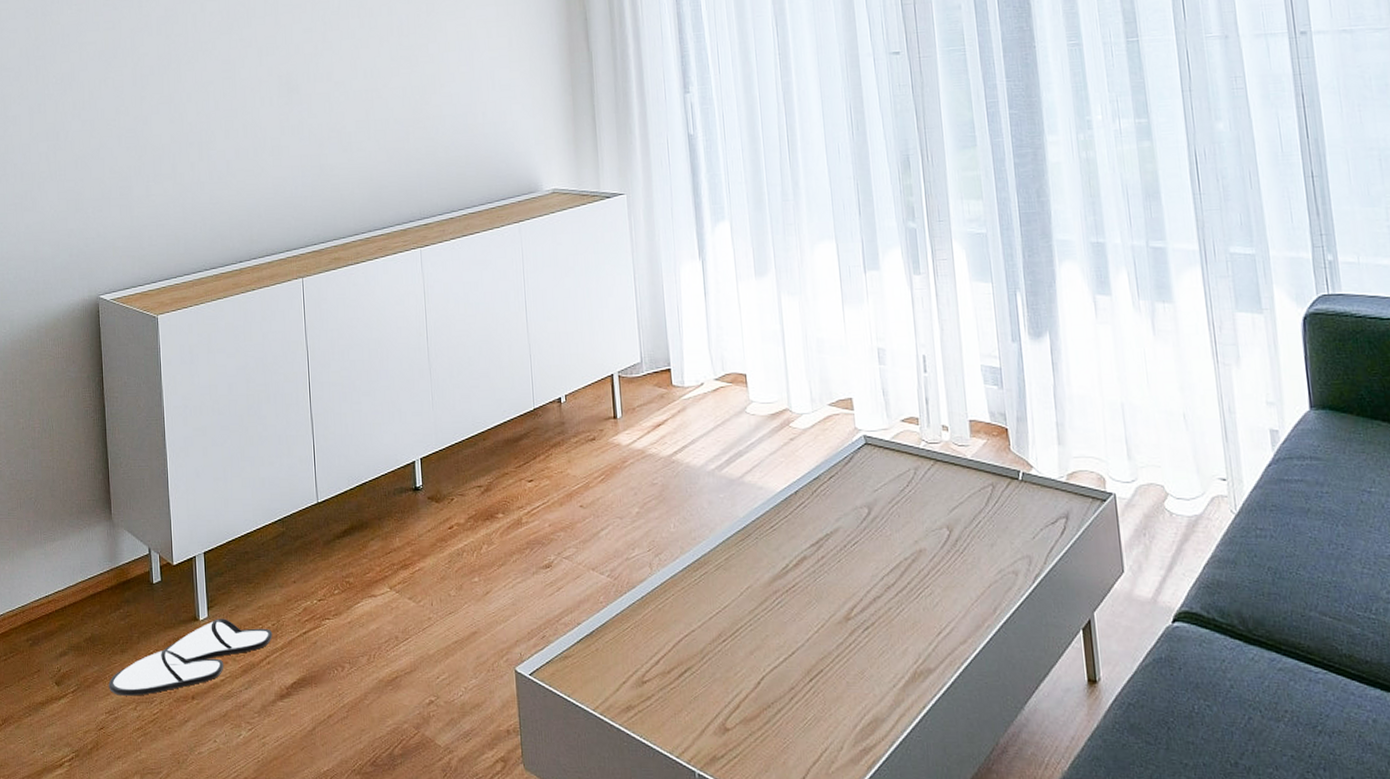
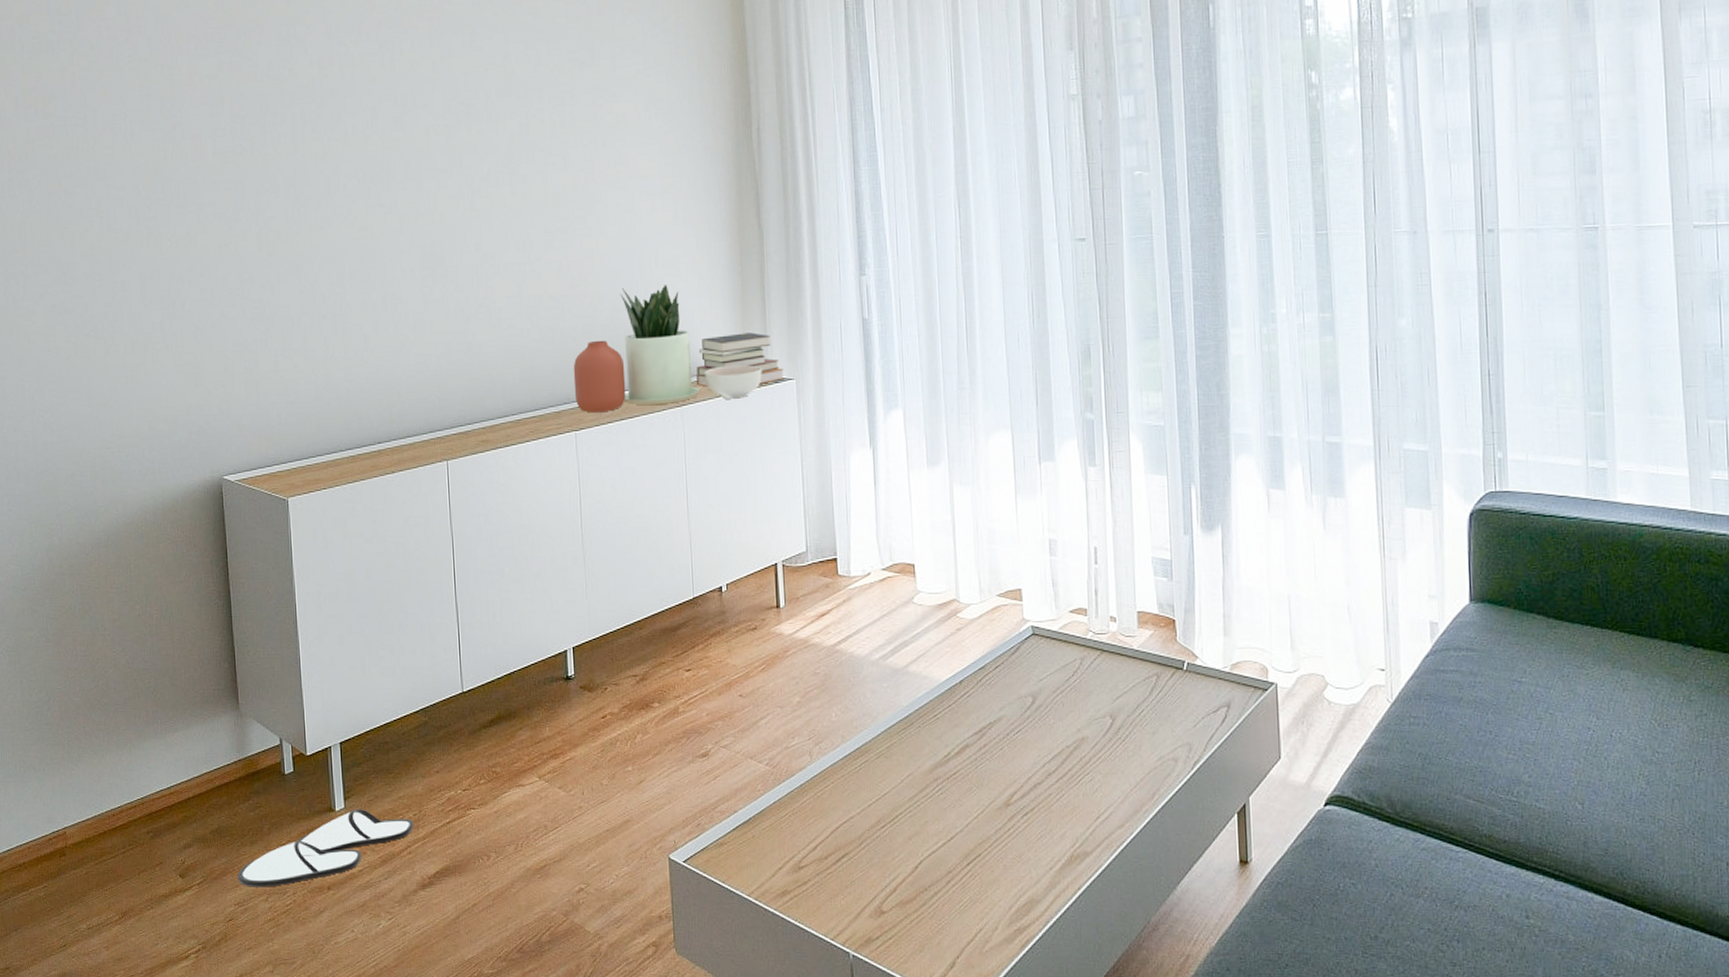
vase: none [417,160,467,230] -> present [573,340,626,413]
planter: none [460,107,536,223] -> present [620,285,700,406]
books: none [532,150,616,203] -> present [696,332,784,387]
bowl: none [540,181,595,216] -> present [705,365,762,400]

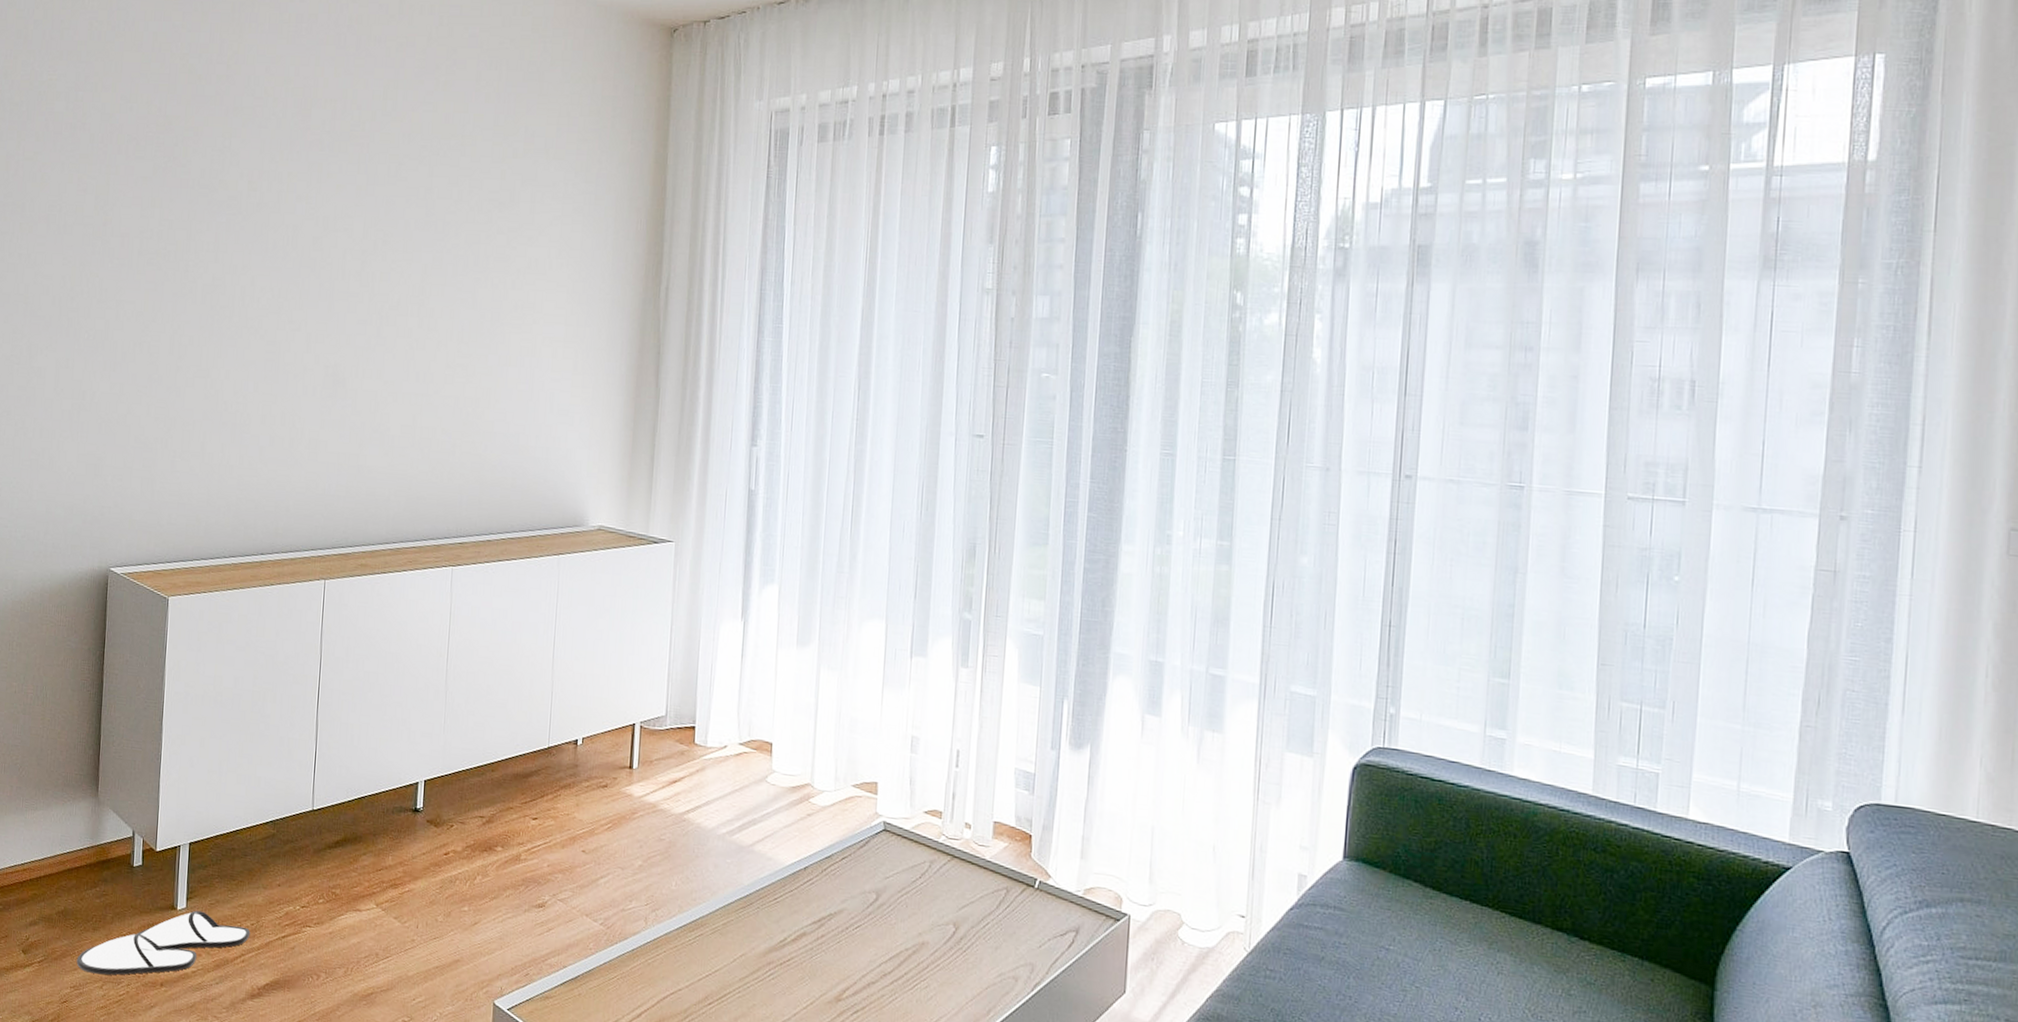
vase: present [573,340,626,413] -> none [456,479,508,552]
planter: present [620,285,700,406] -> none [503,430,579,551]
books: present [696,332,784,387] -> none [577,489,665,543]
bowl: present [705,365,762,400] -> none [585,519,643,555]

